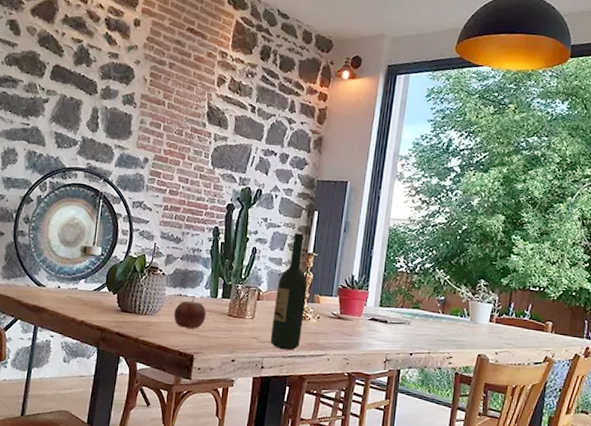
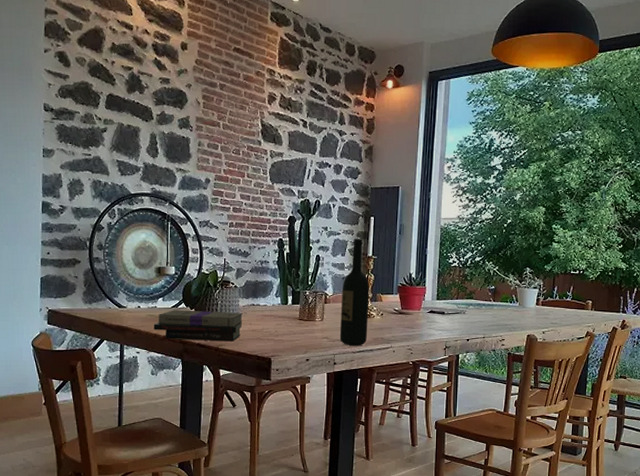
books: none [71,293,168,333] -> present [153,310,243,342]
apple: present [174,297,207,329] -> none [249,306,279,334]

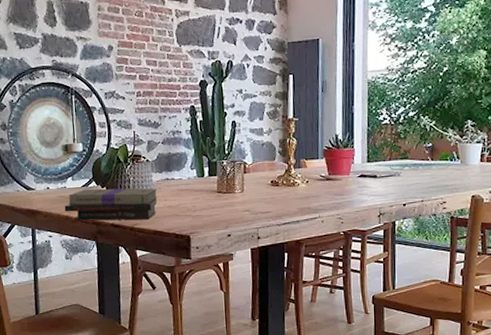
wine bottle: present [339,239,369,346] -> none [262,100,293,218]

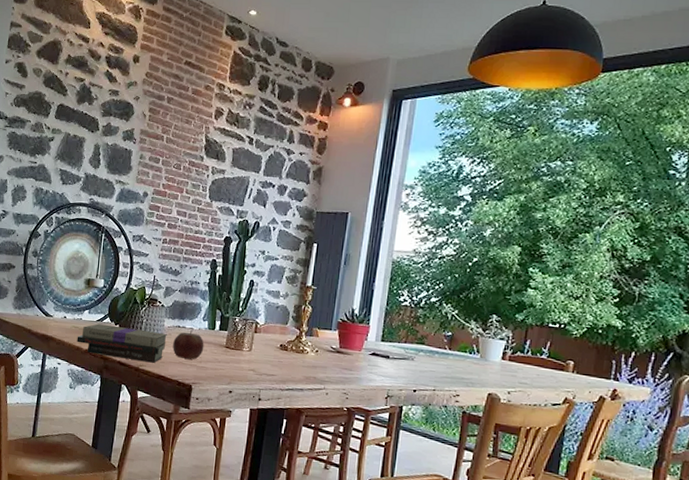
apple: none [164,179,196,210] -> present [173,329,204,360]

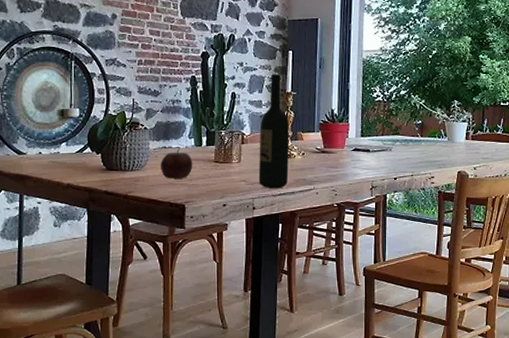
books: present [76,323,167,363] -> none [56,155,154,188]
wine bottle: none [267,266,306,383] -> present [258,74,289,189]

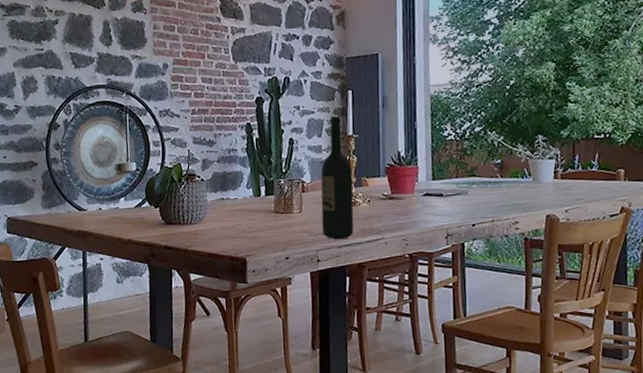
apple: present [161,148,193,179] -> none [219,199,253,232]

